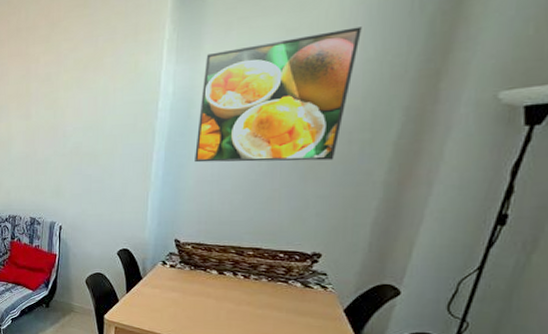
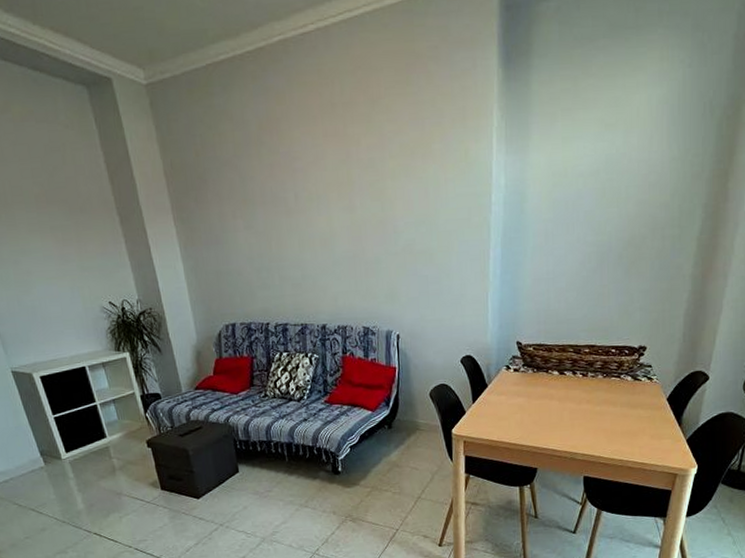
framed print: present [195,26,362,163] -> none [530,126,667,260]

